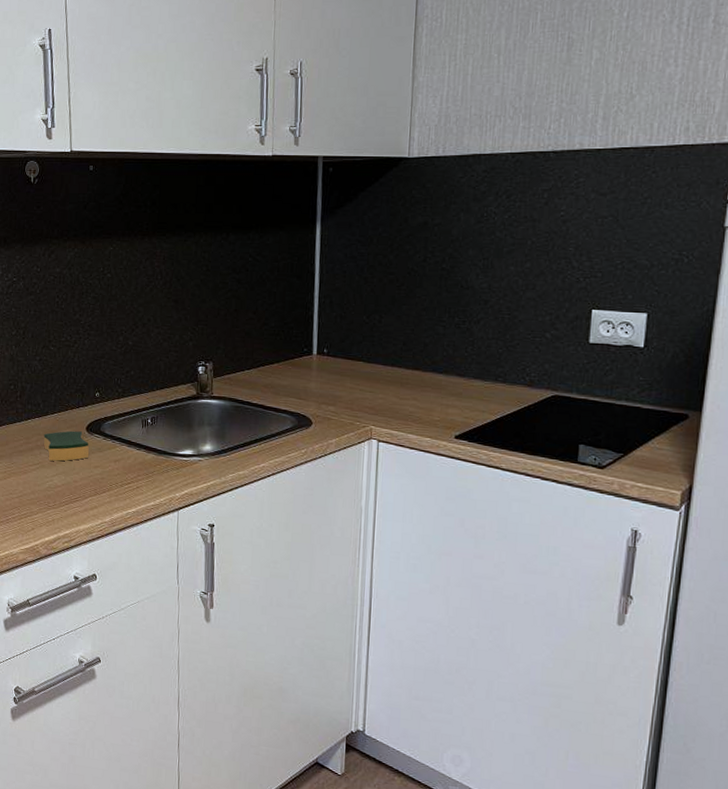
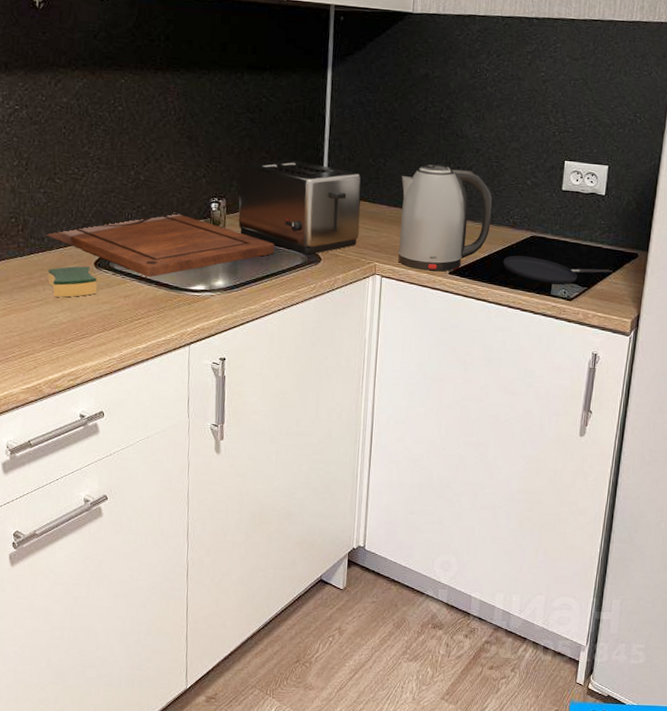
cutting board: none [41,376,263,442] -> present [45,212,275,278]
toaster: none [225,319,355,419] -> present [238,159,362,255]
kettle: none [396,318,505,436] -> present [398,163,493,272]
frying pan: none [518,417,656,451] -> present [502,255,613,285]

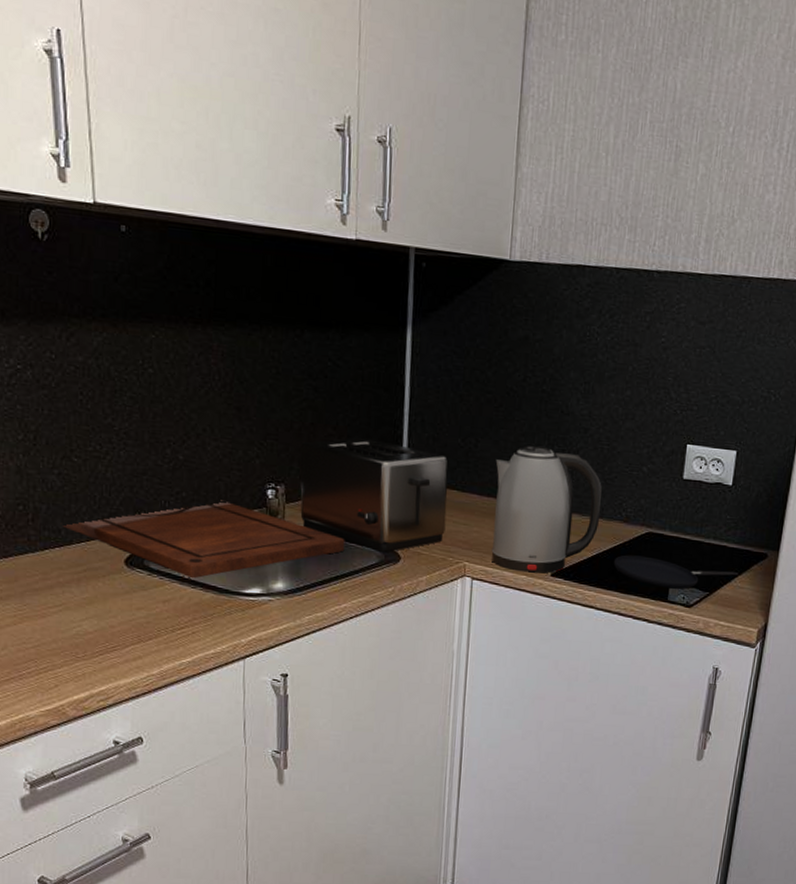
sponge: present [48,266,98,298] -> none [67,564,130,602]

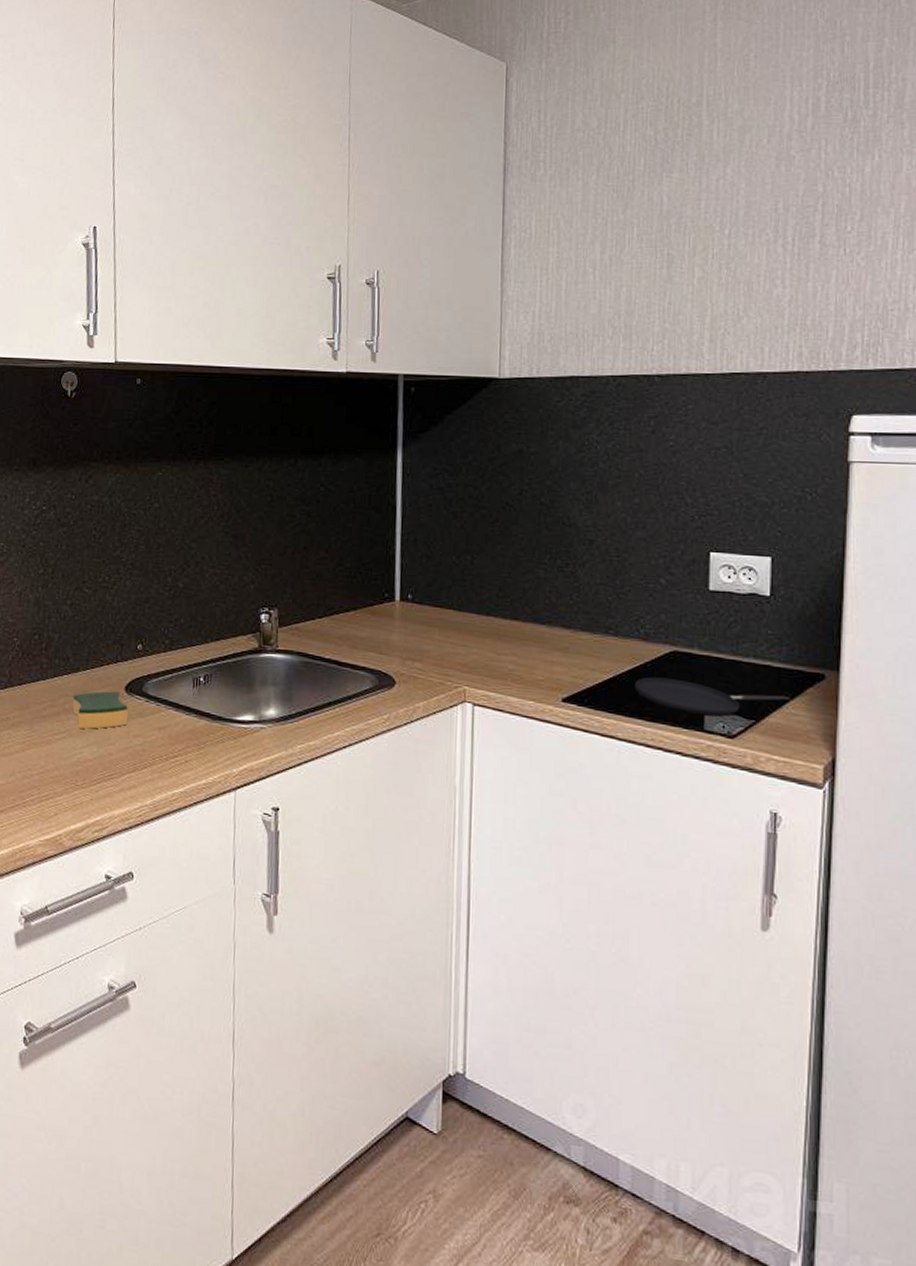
cutting board: present [62,500,345,579] -> none [71,625,338,706]
sponge: none [67,564,130,602] -> present [72,691,129,729]
toaster: present [300,437,449,553] -> none [293,559,444,678]
kettle: present [491,445,603,573] -> none [493,560,615,699]

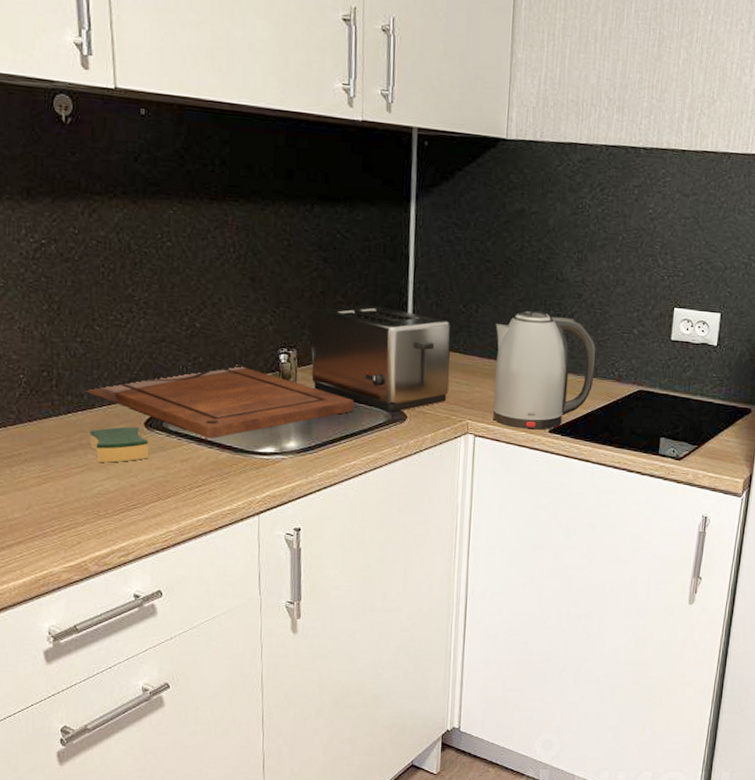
cutting board: none [71,625,338,706] -> present [84,364,354,439]
toaster: none [293,559,444,678] -> present [311,304,451,413]
kettle: none [493,560,615,699] -> present [492,310,596,430]
frying pan: present [634,677,790,717] -> none [607,411,725,443]

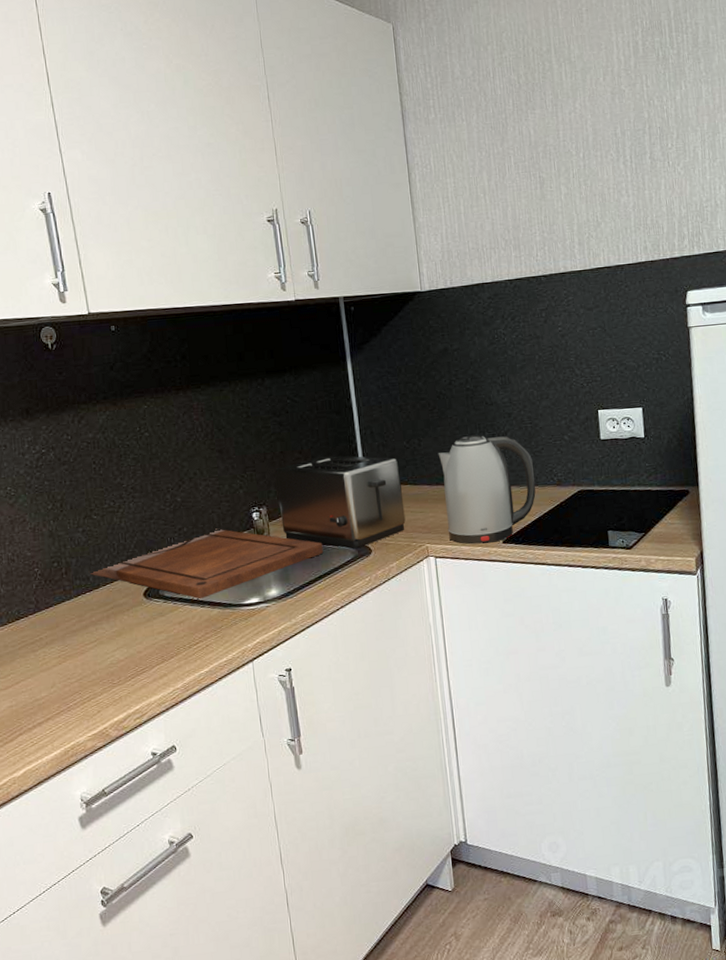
sponge: present [89,426,150,463] -> none [97,598,151,635]

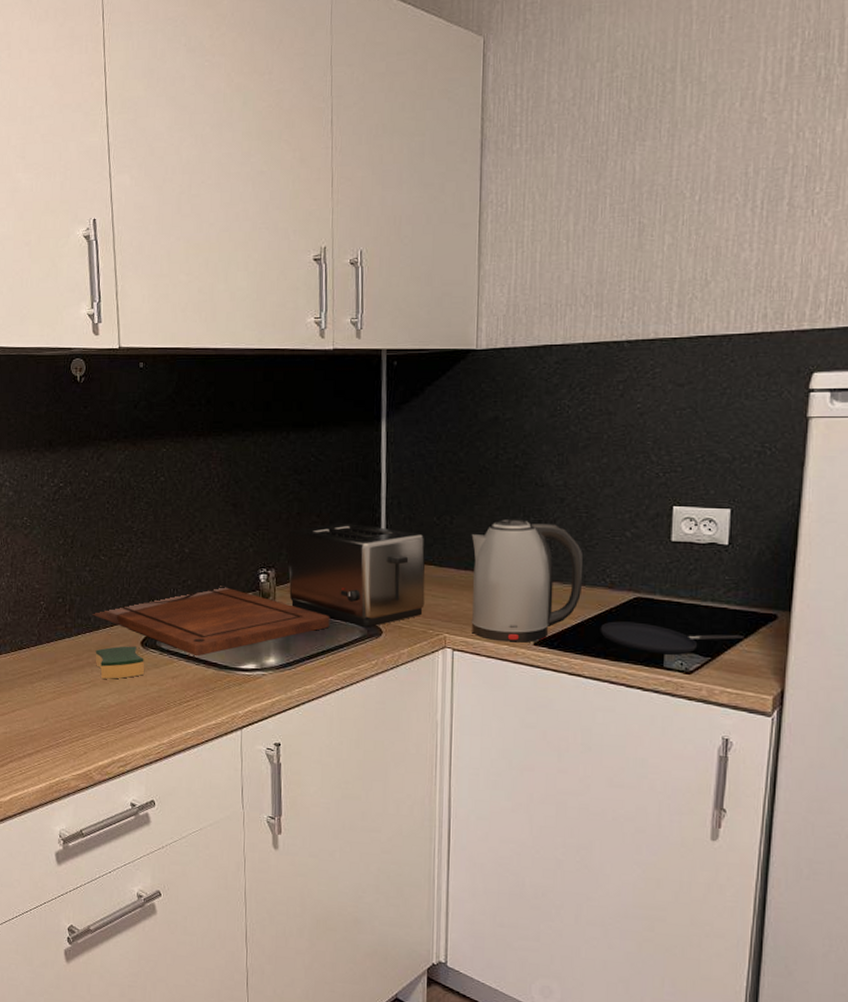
sponge: none [97,598,151,635] -> present [95,646,145,679]
frying pan: none [554,510,667,537] -> present [600,621,744,655]

